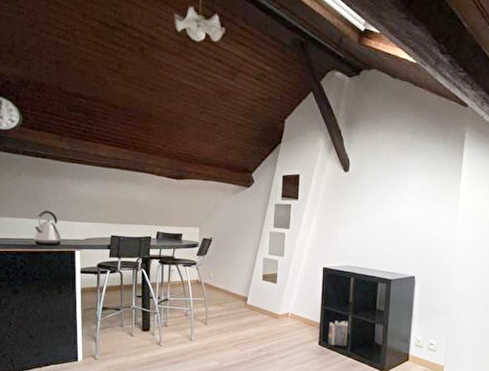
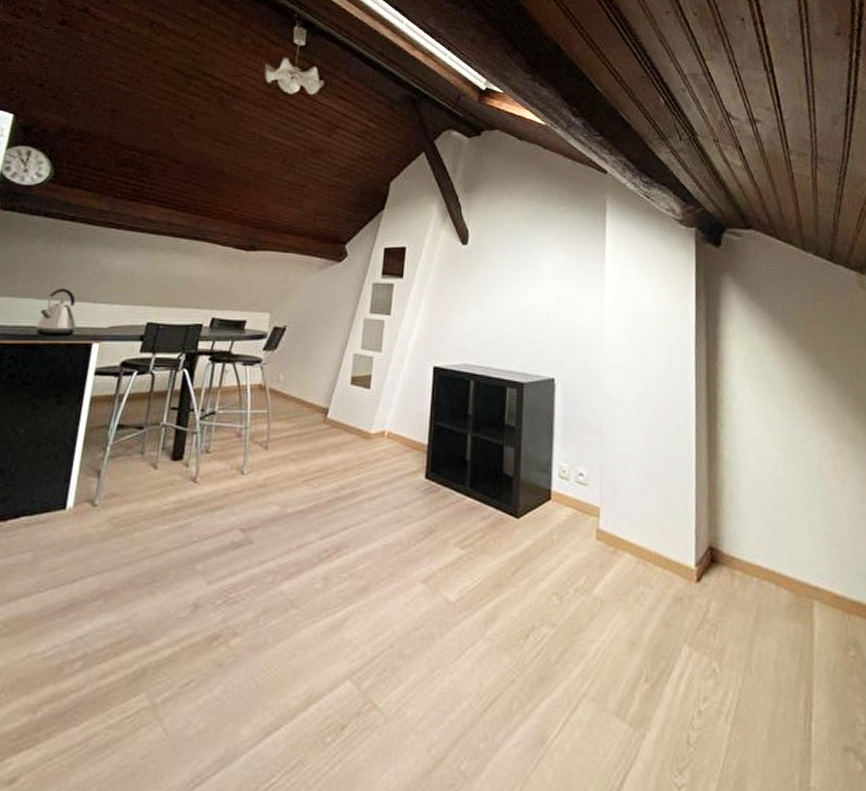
books: present [328,320,348,347] -> none [438,441,467,480]

